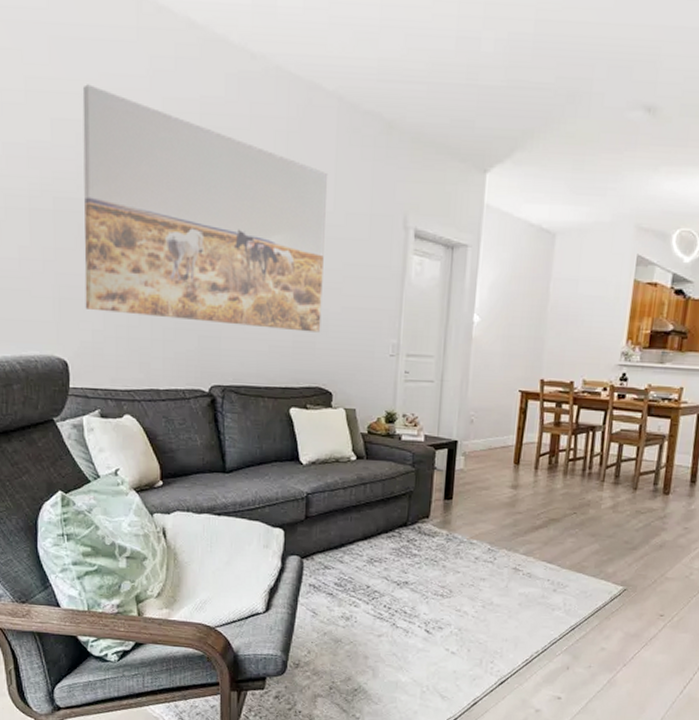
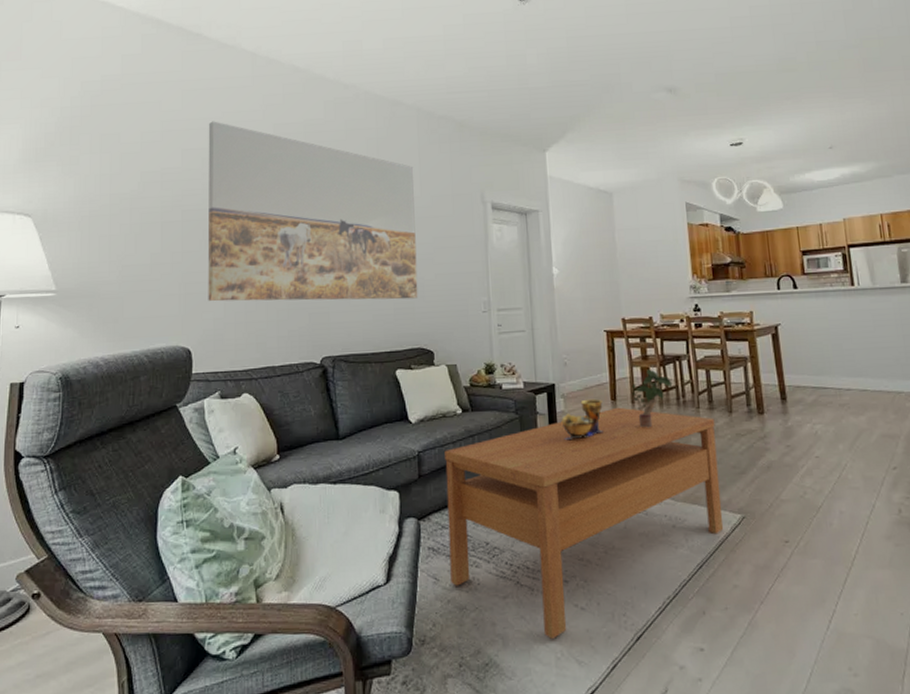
coffee table: none [329,471,617,676] -> present [445,407,724,640]
decorative bowl: none [458,460,505,498] -> present [561,398,603,440]
potted plant: none [537,436,581,496] -> present [631,369,673,428]

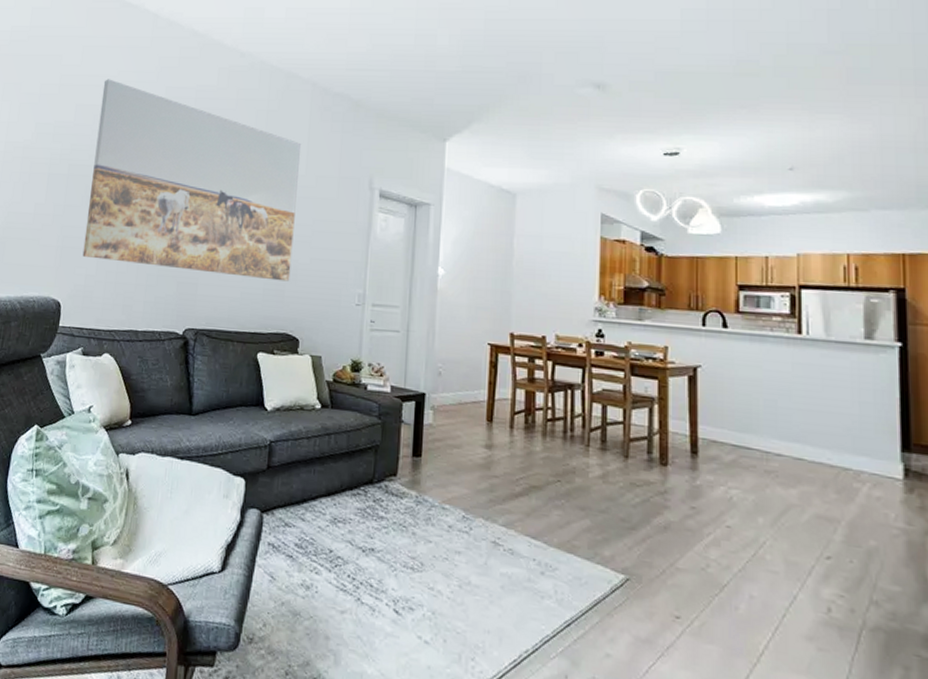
coffee table: present [445,407,724,640] -> none [287,429,606,669]
decorative bowl: present [561,398,603,440] -> none [427,415,477,457]
potted plant: present [631,369,673,428] -> none [512,393,561,459]

